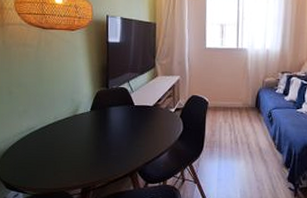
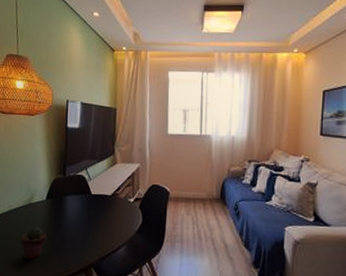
potted succulent: none [69,136,93,167] -> present [21,227,47,260]

